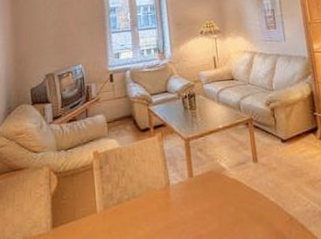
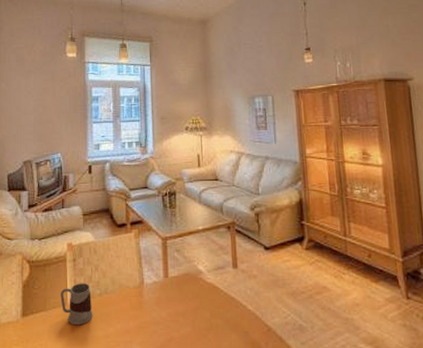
mug: none [89,189,122,232] -> present [60,283,93,326]

